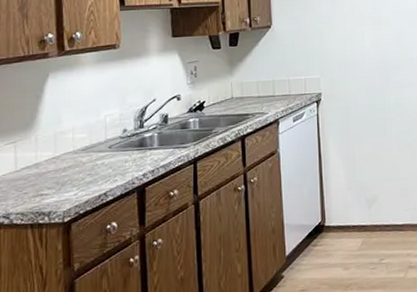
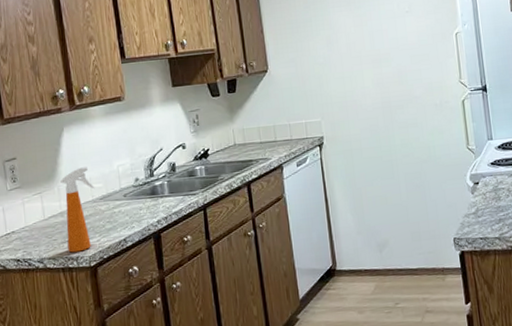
spray bottle: none [39,114,78,207] -> present [60,166,95,253]

